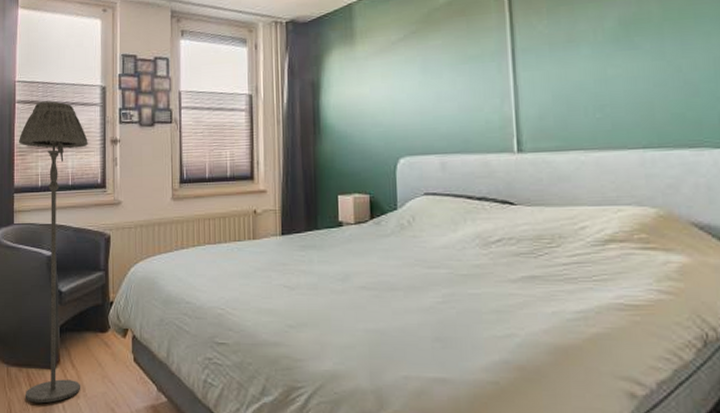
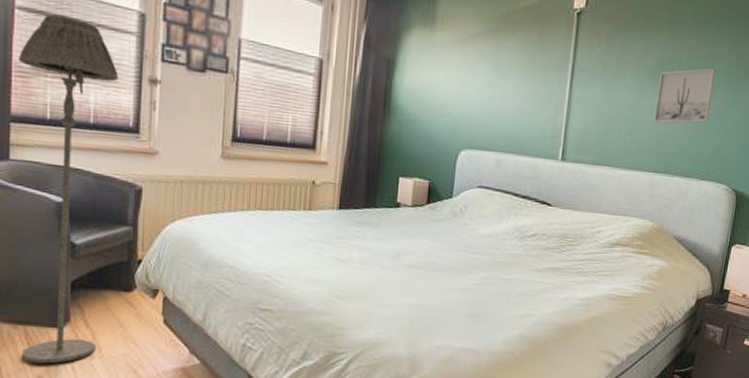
wall art: none [625,15,708,91] -> present [653,68,716,124]

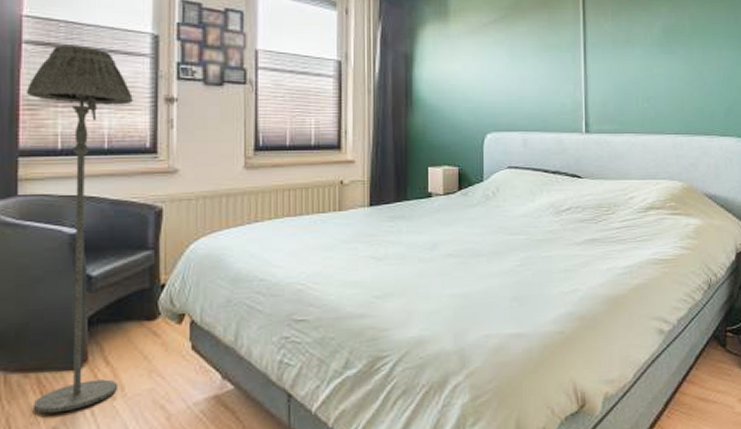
wall art: present [653,68,716,124] -> none [666,32,719,87]

